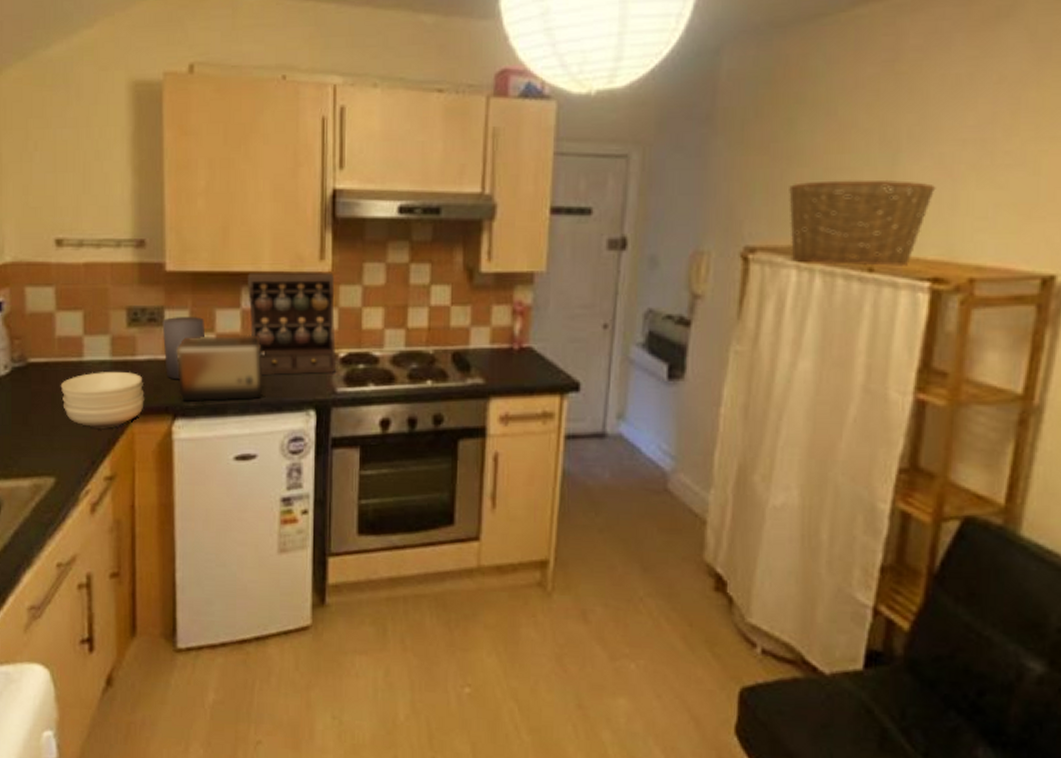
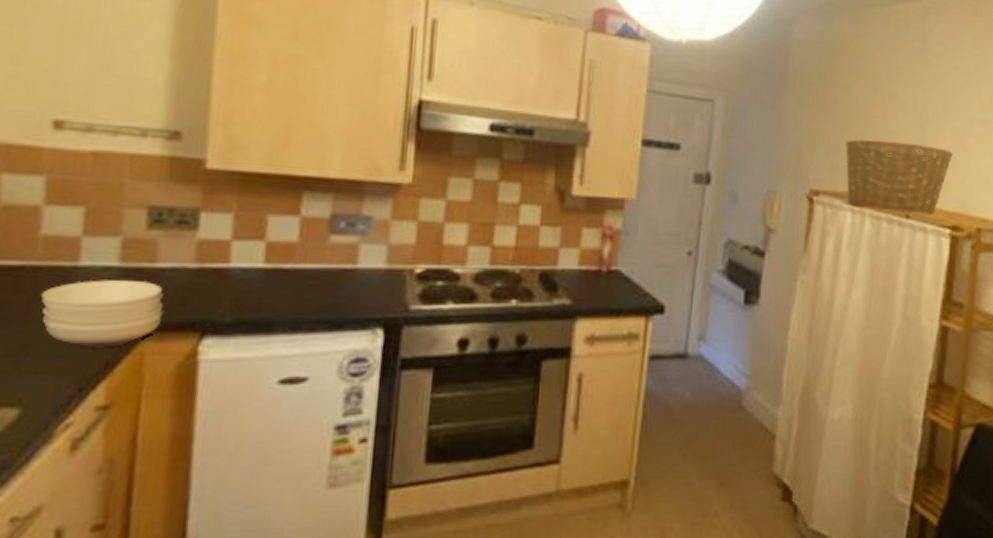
canister: present [162,317,206,382] -> none [195,220,253,294]
toaster: present [176,334,266,403] -> none [210,243,328,319]
spice rack: present [248,273,337,375] -> none [310,178,415,291]

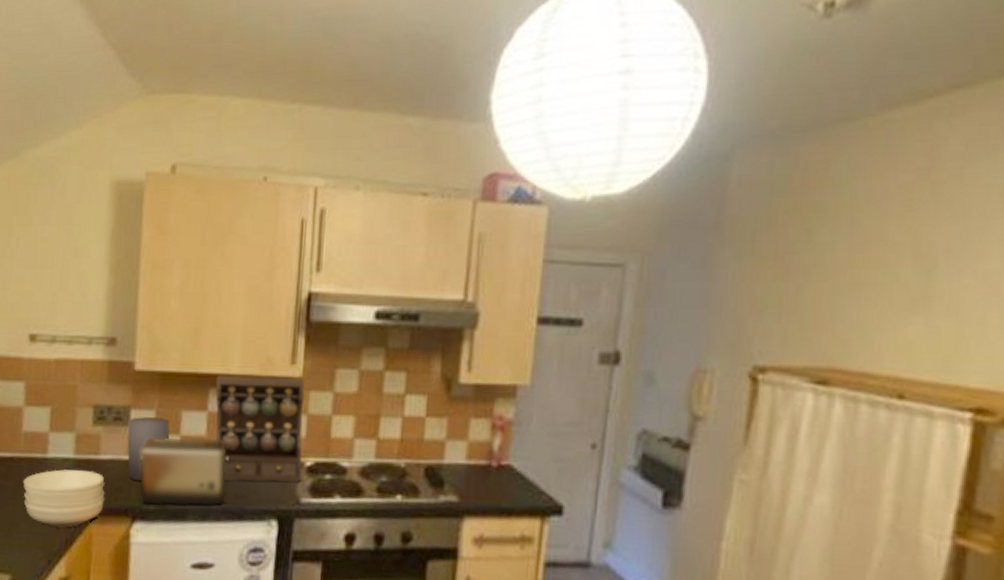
canister: none [195,220,253,294] -> present [127,417,170,483]
toaster: none [210,243,328,319] -> present [138,437,231,507]
spice rack: none [310,178,415,291] -> present [215,375,305,483]
basket: present [845,139,954,215] -> none [805,296,980,394]

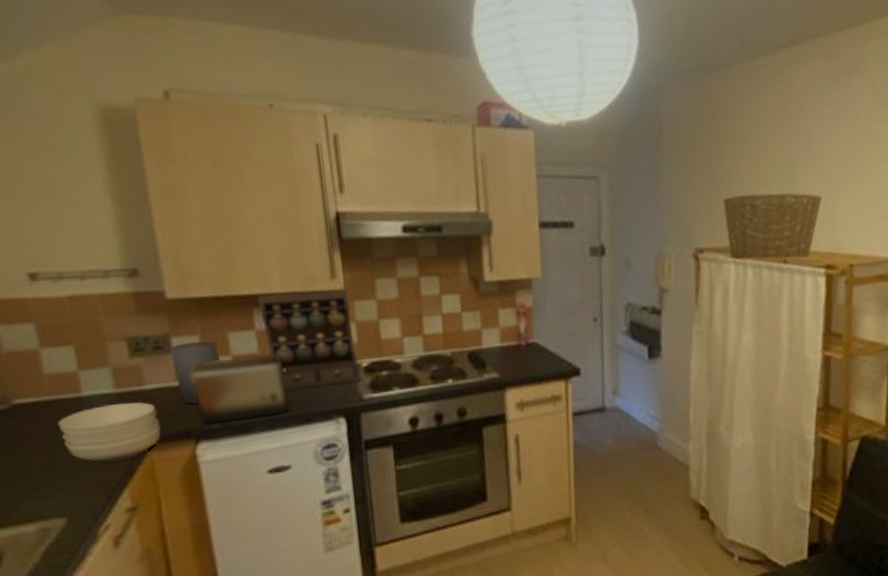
basket: none [805,296,980,394] -> present [723,192,823,259]

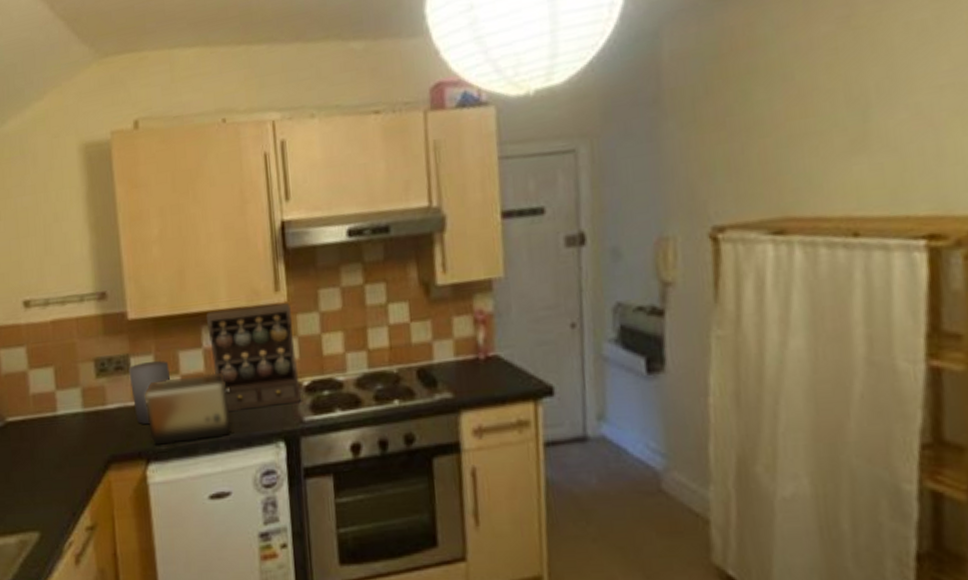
bowl: present [57,402,161,463] -> none [37,421,118,480]
basket: present [723,192,823,259] -> none [752,136,917,236]

